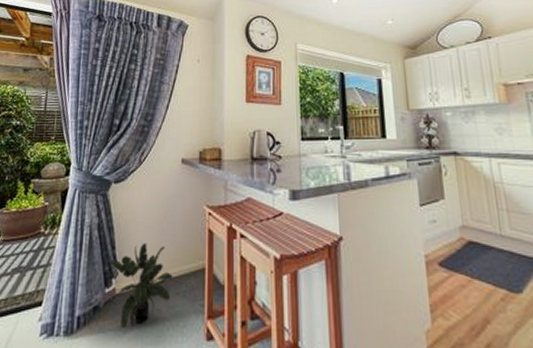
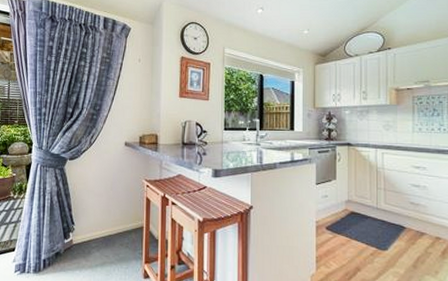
potted plant: present [108,242,173,328] -> none [67,206,118,269]

